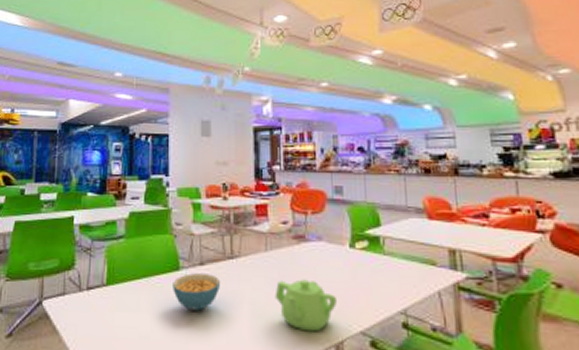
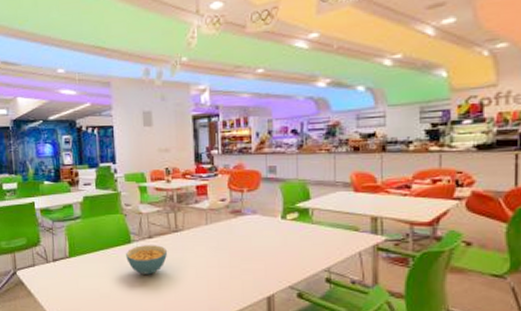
teapot: present [274,279,337,332] -> none [215,246,269,288]

